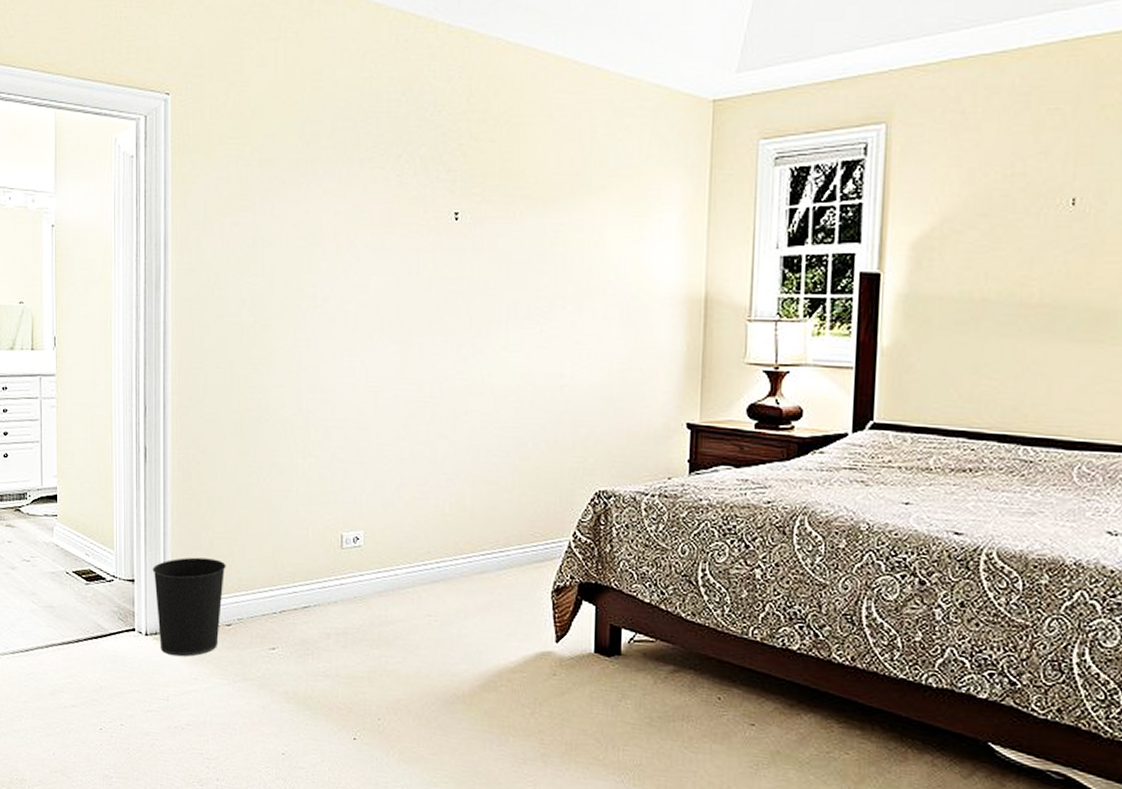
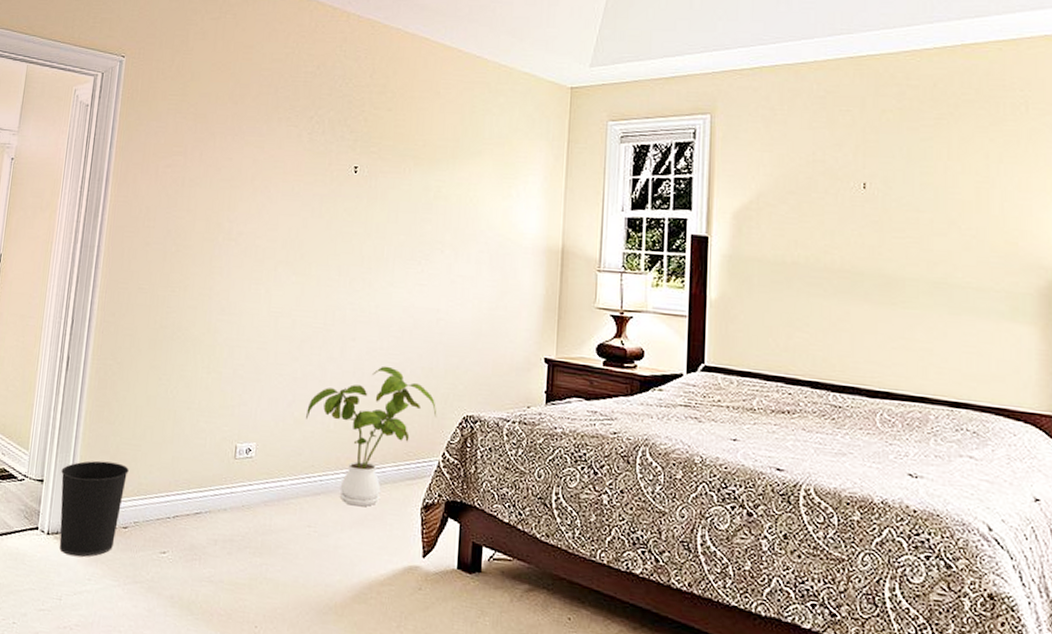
house plant: none [418,440,565,593] -> present [306,366,437,507]

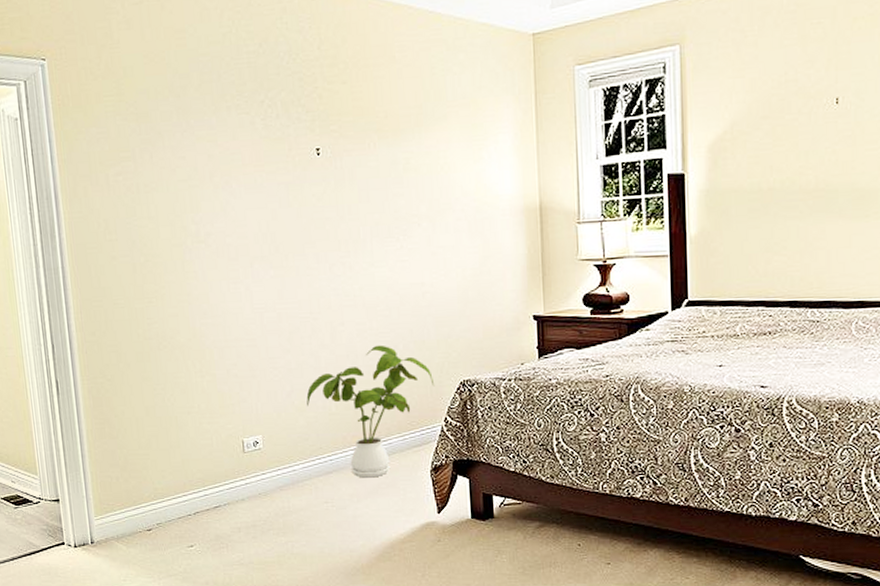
wastebasket: present [59,460,129,557] -> none [75,473,142,563]

